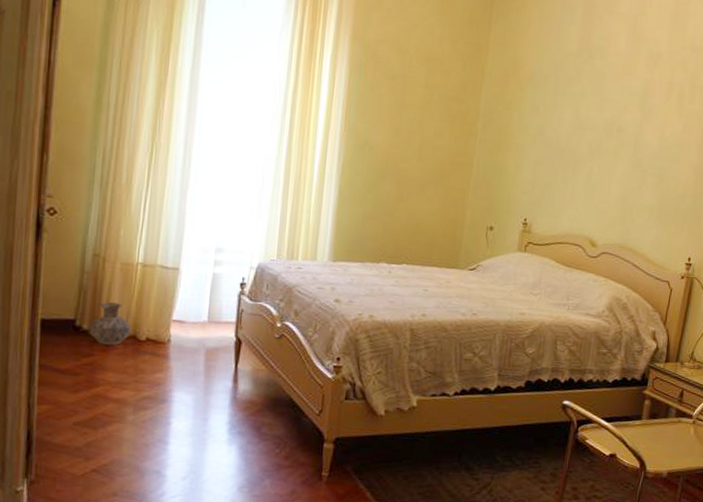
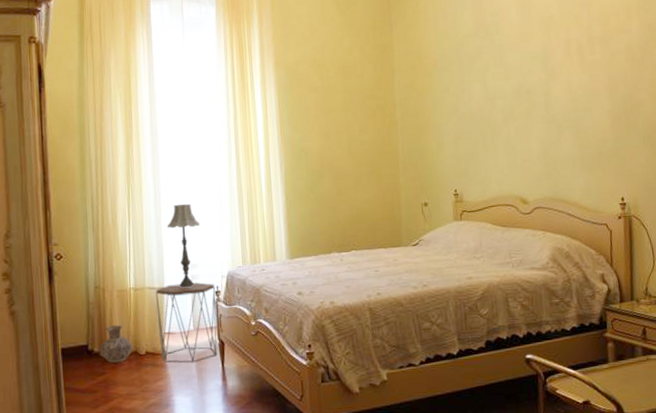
side table: none [164,266,241,358] -> present [156,282,217,363]
table lamp: none [193,175,235,273] -> present [167,203,201,287]

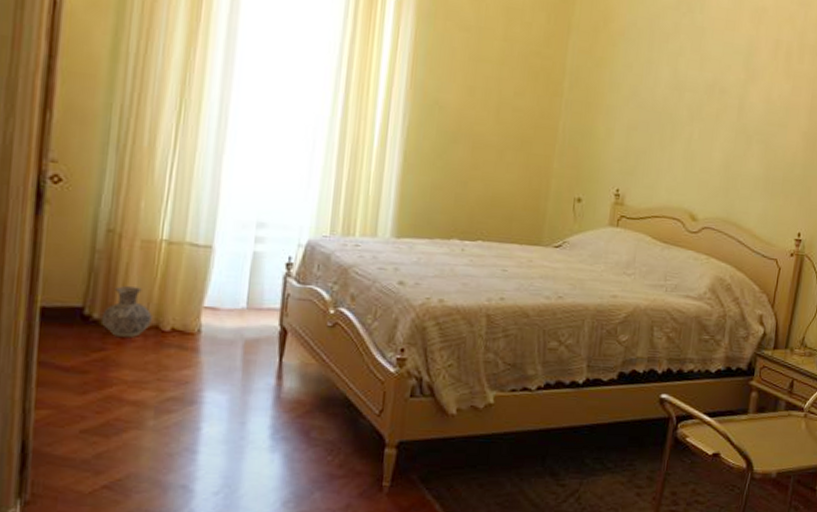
side table: present [156,282,217,363] -> none [194,244,287,351]
table lamp: present [167,203,201,287] -> none [230,138,280,252]

